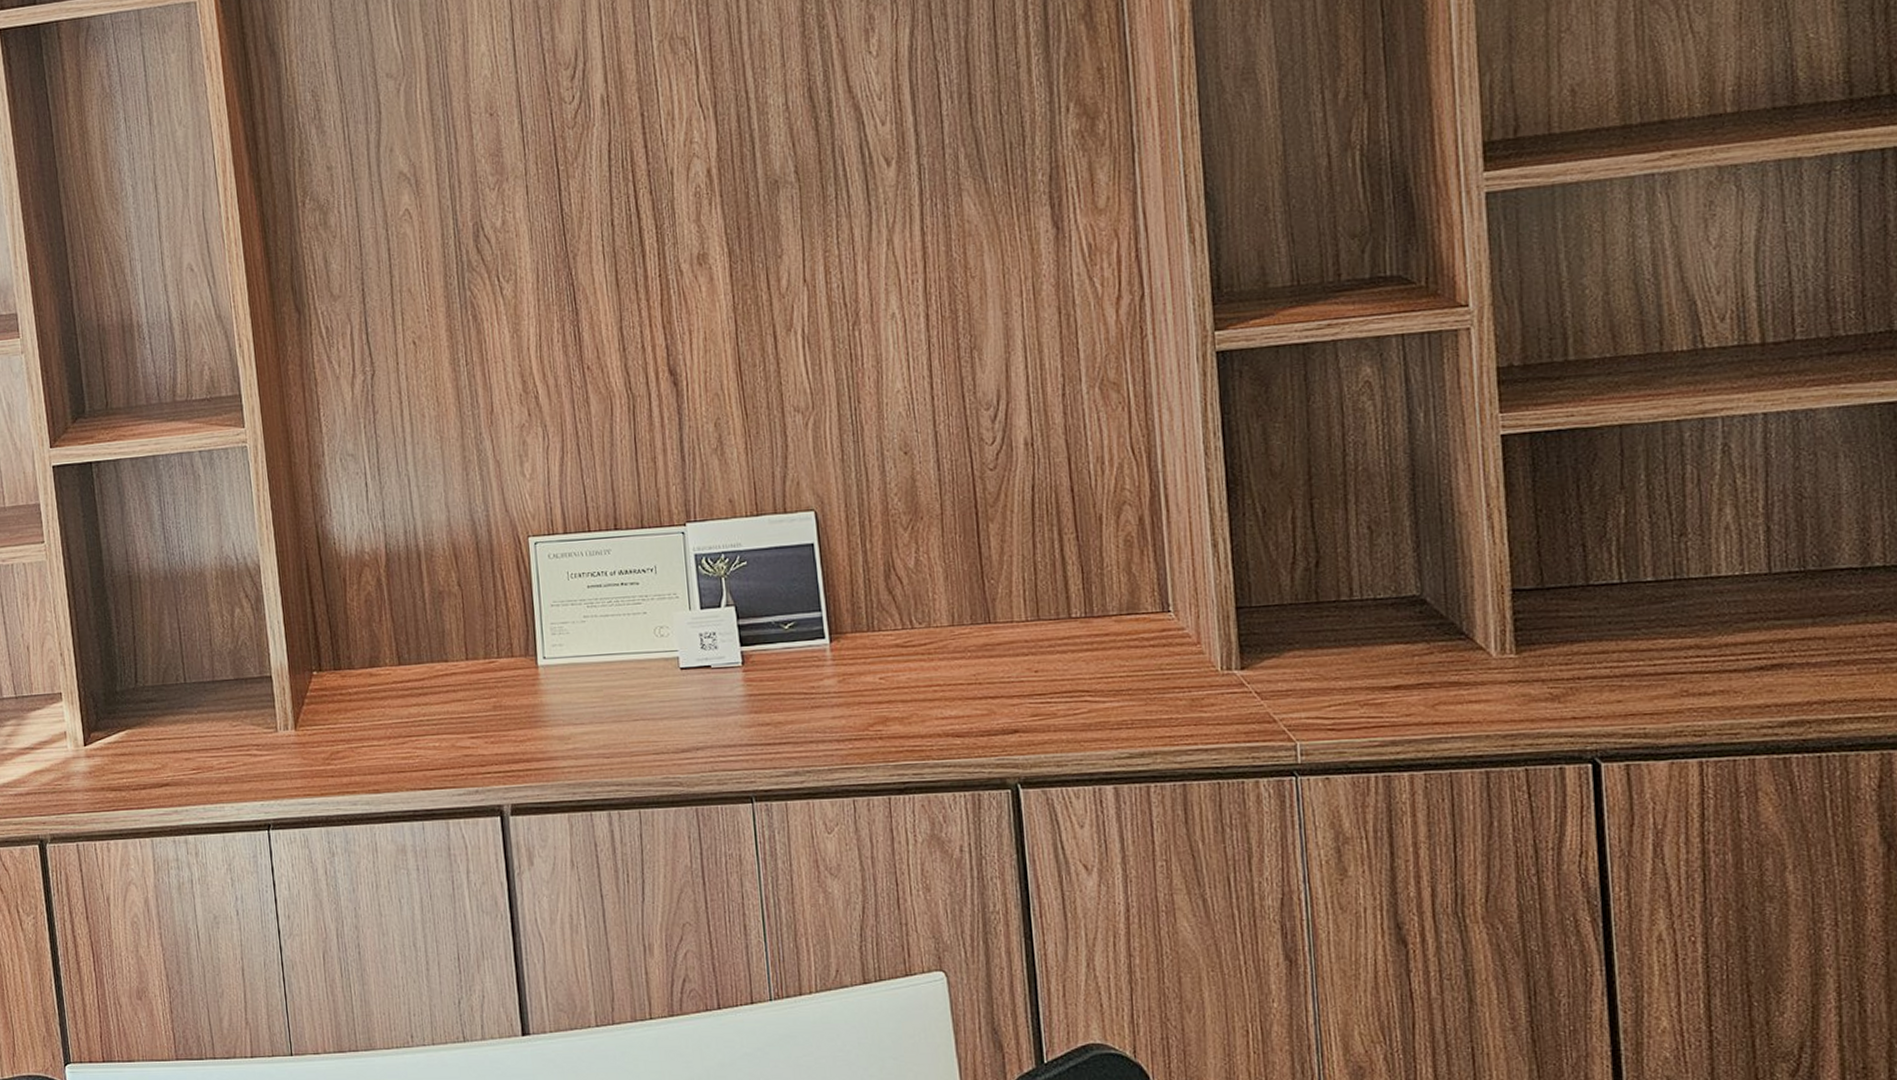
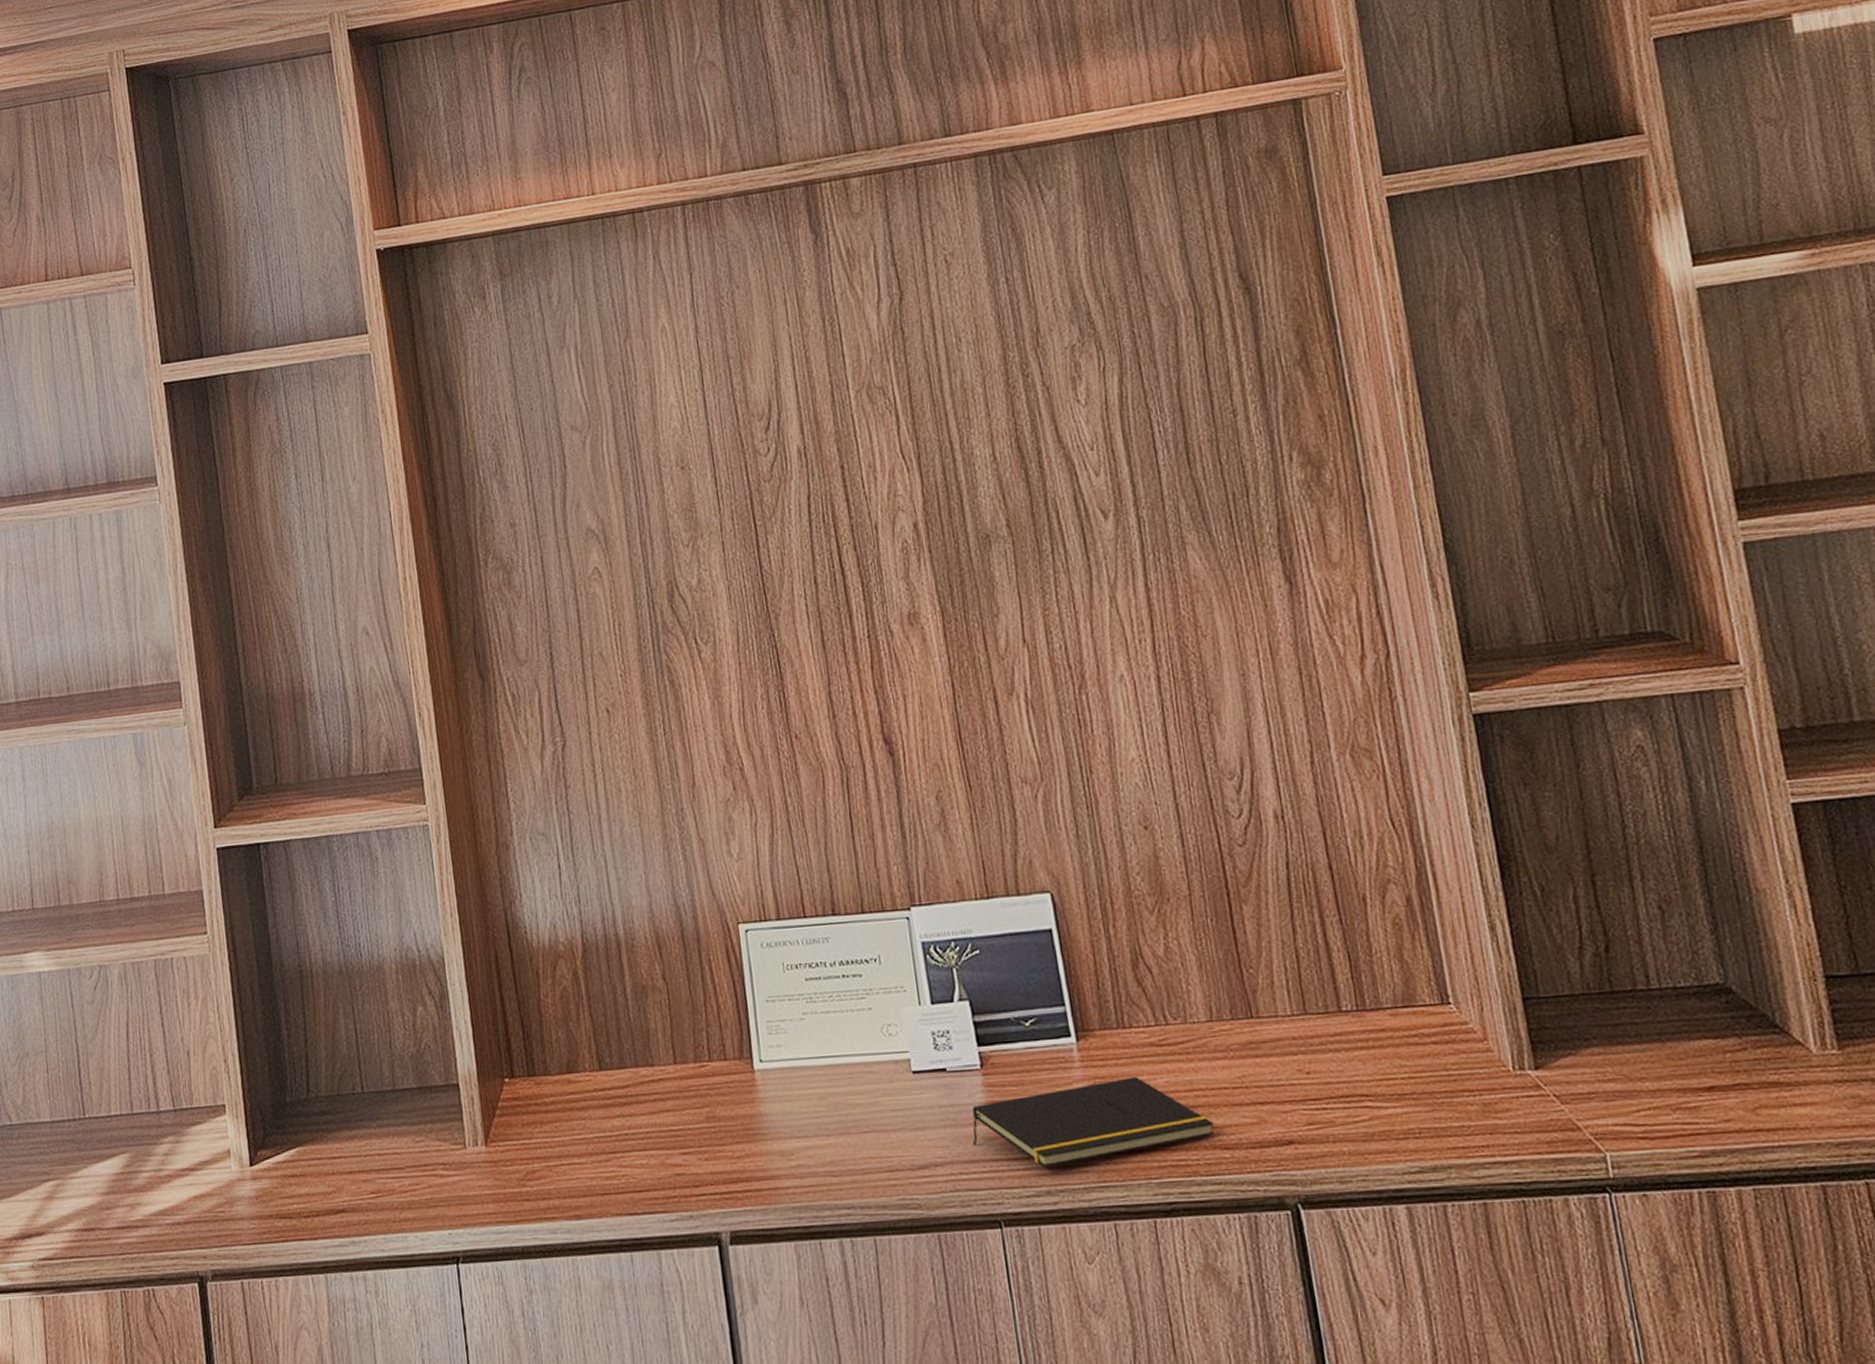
notepad: none [731,674,948,751] -> present [972,1077,1214,1168]

